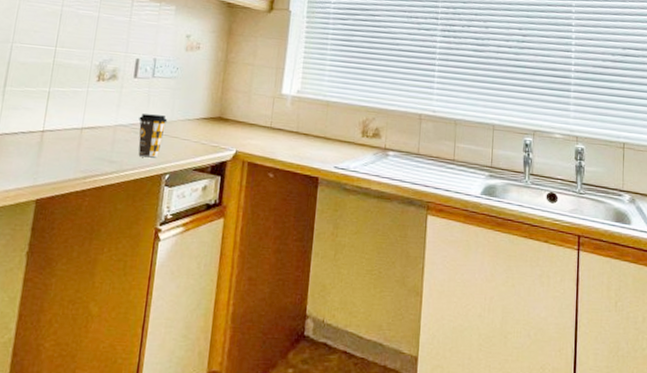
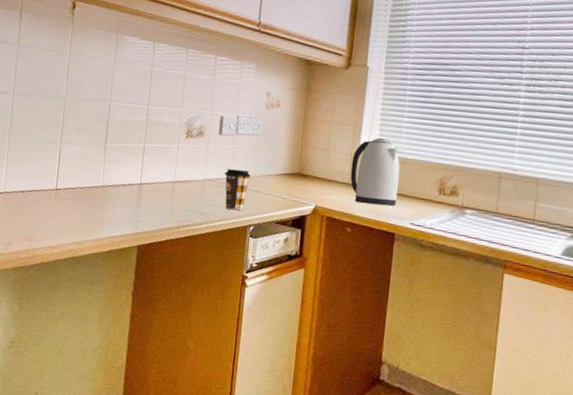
kettle: none [272,81,323,150] -> present [350,138,400,207]

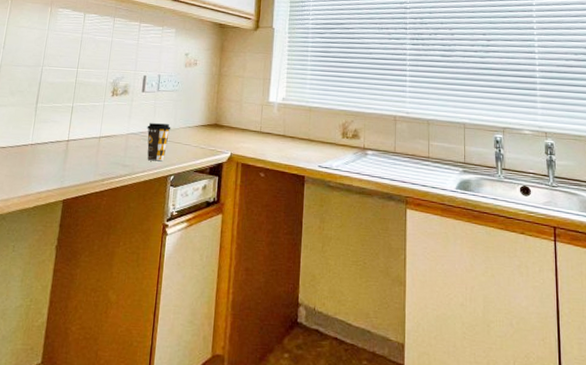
kettle: present [350,138,400,207] -> none [261,90,306,151]

